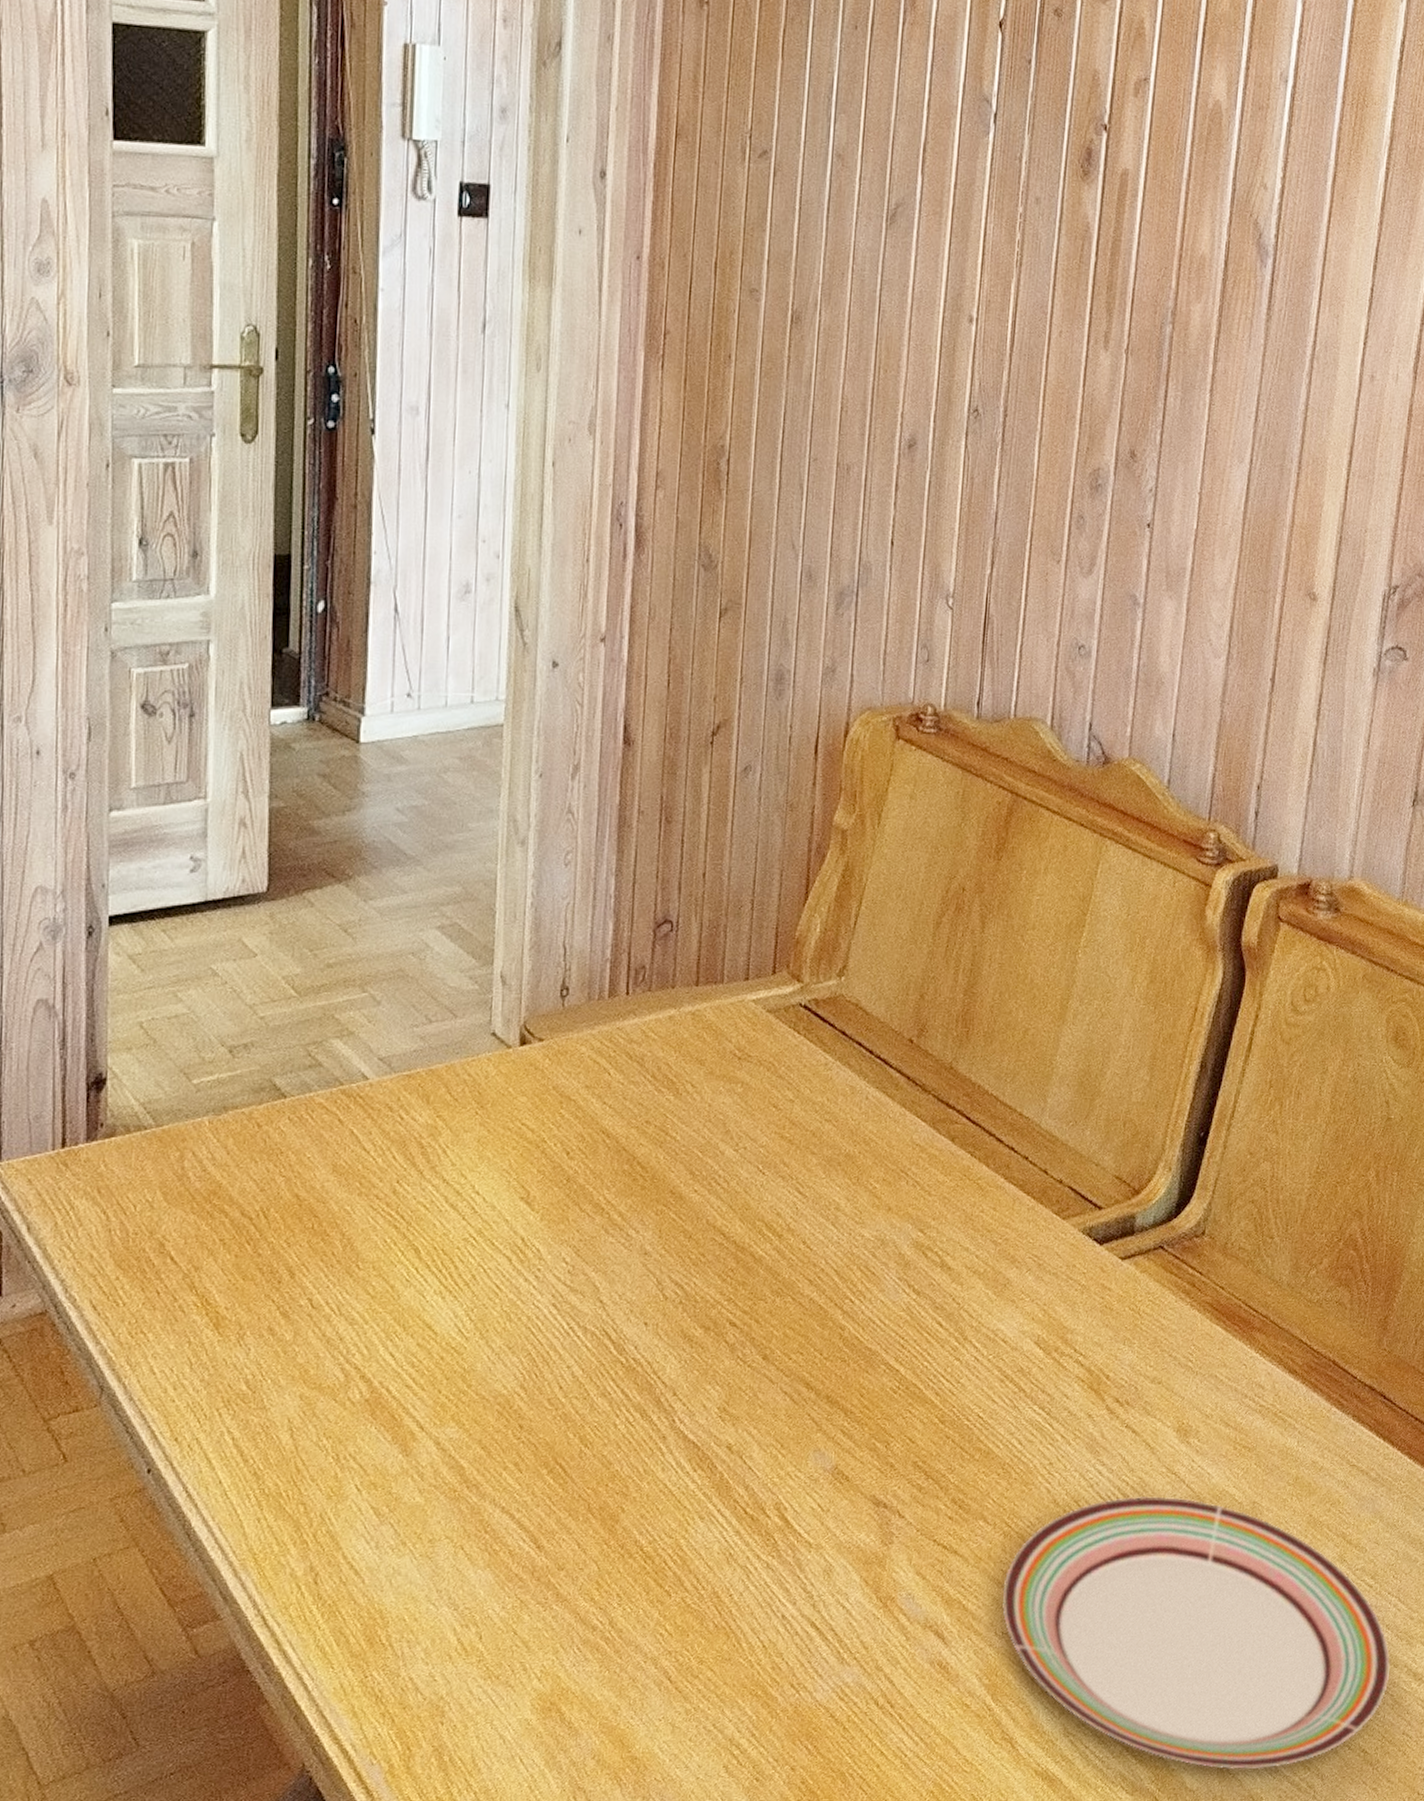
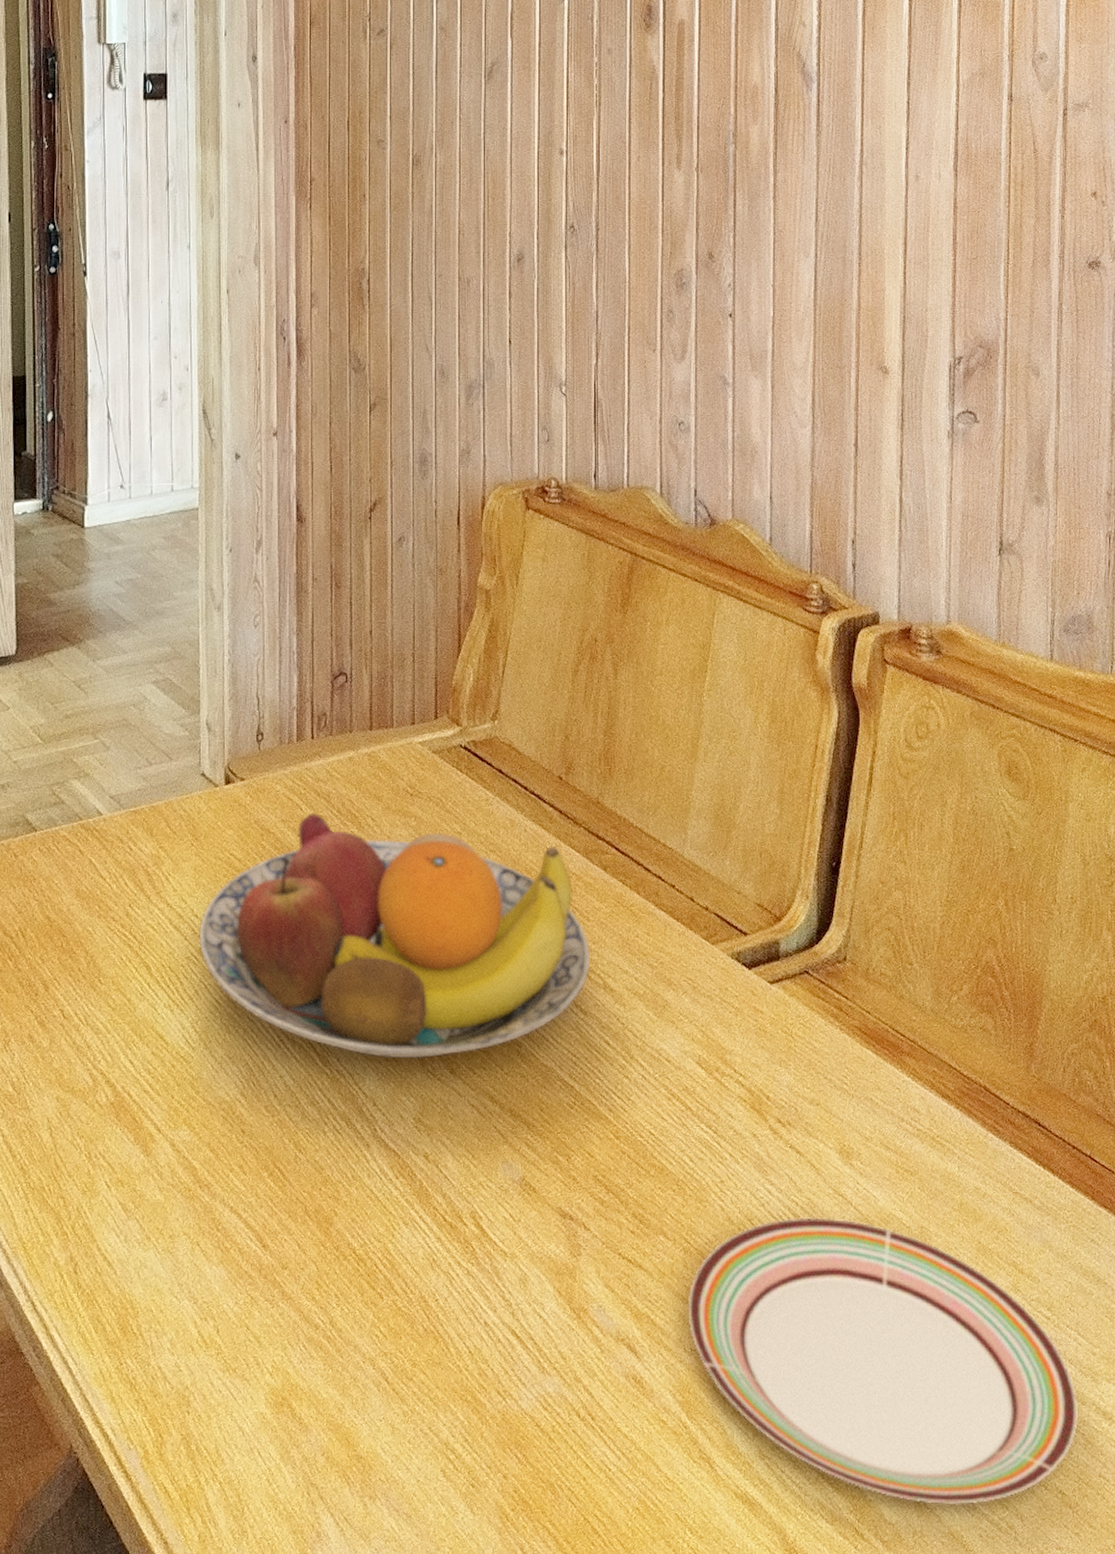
fruit bowl: none [479,1078,930,1345] -> present [199,813,591,1059]

